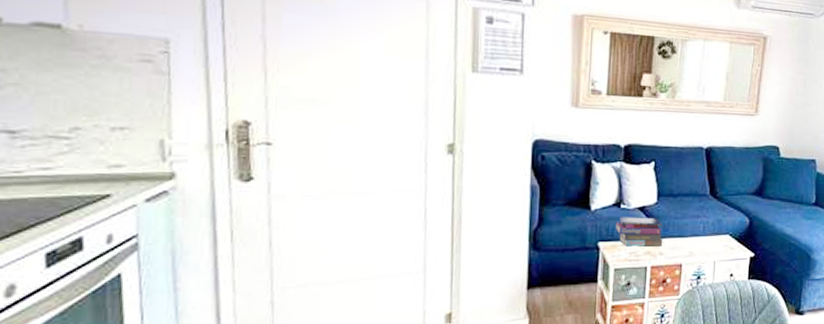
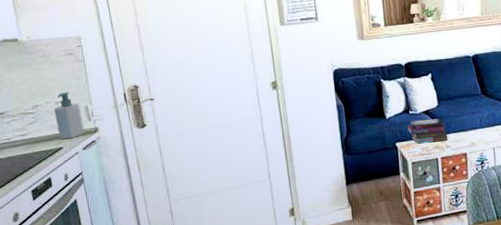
soap bottle: none [106,114,154,184] -> present [54,92,85,140]

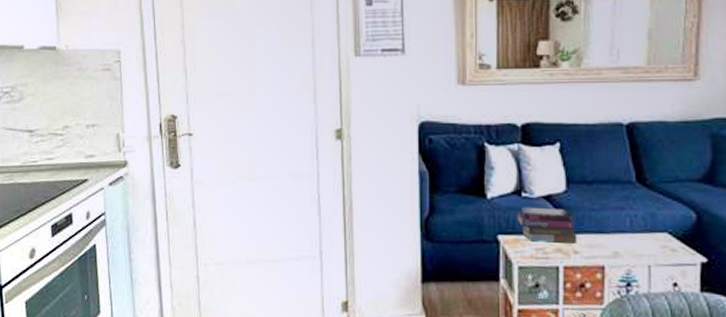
soap bottle: present [54,92,85,140] -> none [84,114,113,171]

